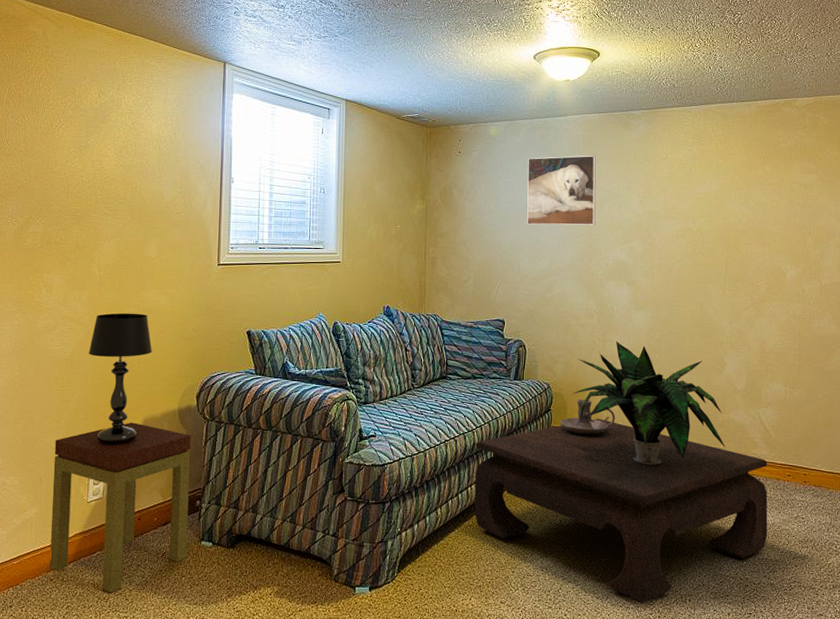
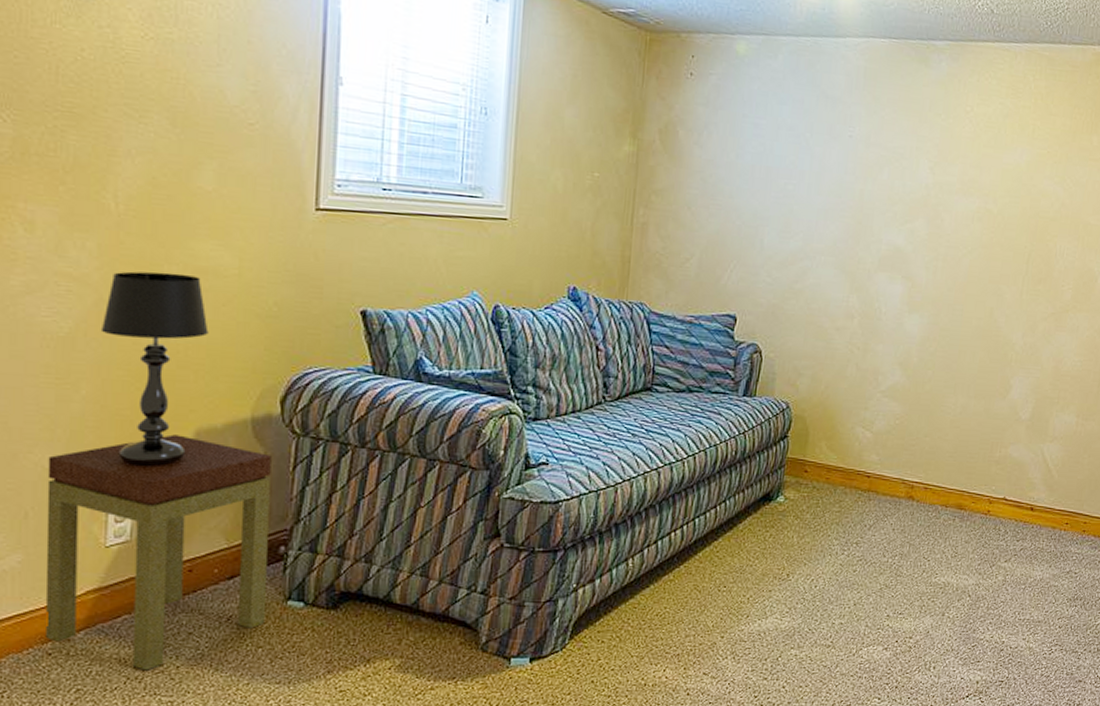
coffee table: present [474,418,768,604] -> none [677,449,1045,673]
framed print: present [527,155,596,226] -> none [778,92,879,195]
candle holder: present [560,399,616,435] -> none [798,423,870,470]
potted plant: present [572,341,726,465] -> none [817,351,1000,509]

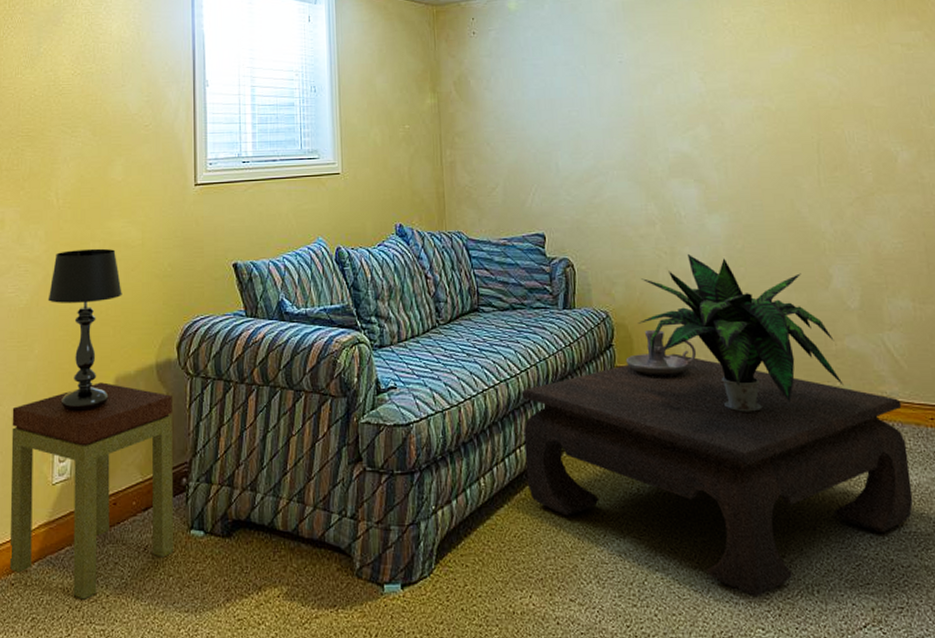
coffee table: none [677,449,1045,673] -> present [521,353,914,598]
candle holder: none [798,423,870,470] -> present [625,329,697,375]
potted plant: none [817,351,1000,509] -> present [638,253,844,412]

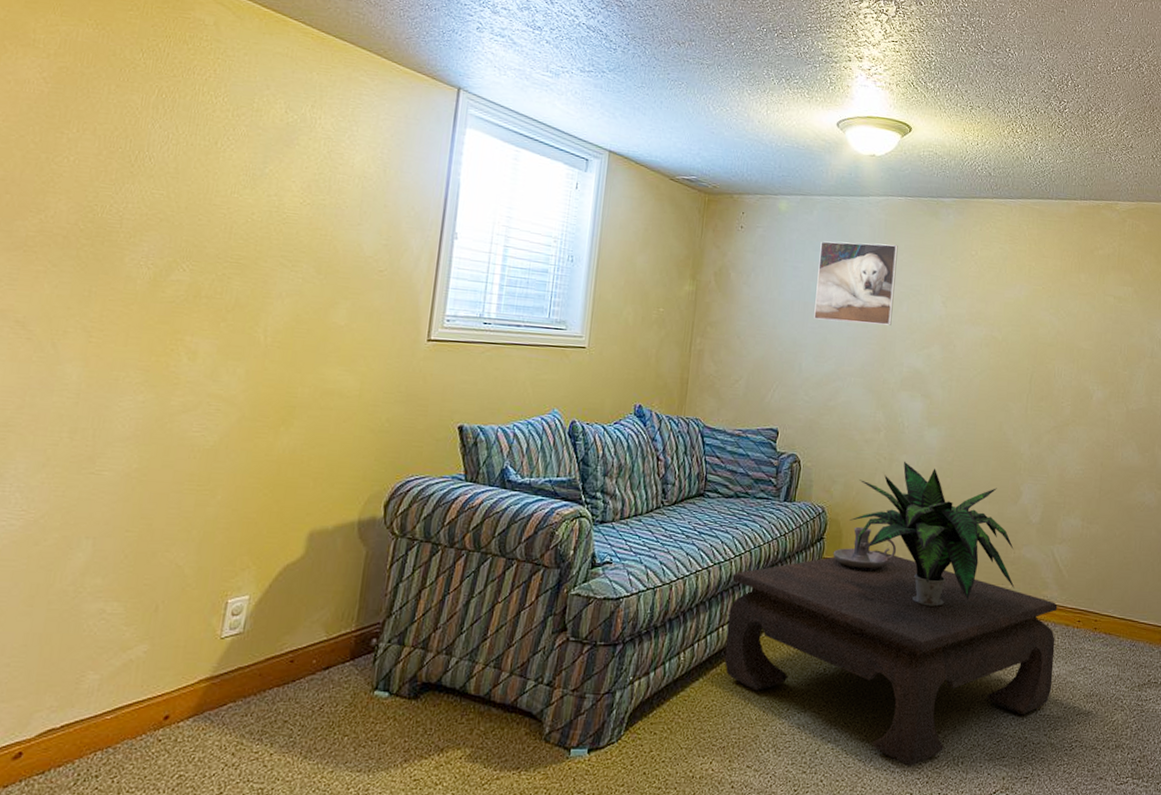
side table: present [10,382,173,600] -> none [159,535,372,758]
table lamp: present [47,248,122,411] -> none [239,393,330,564]
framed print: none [557,25,648,115] -> present [814,241,898,326]

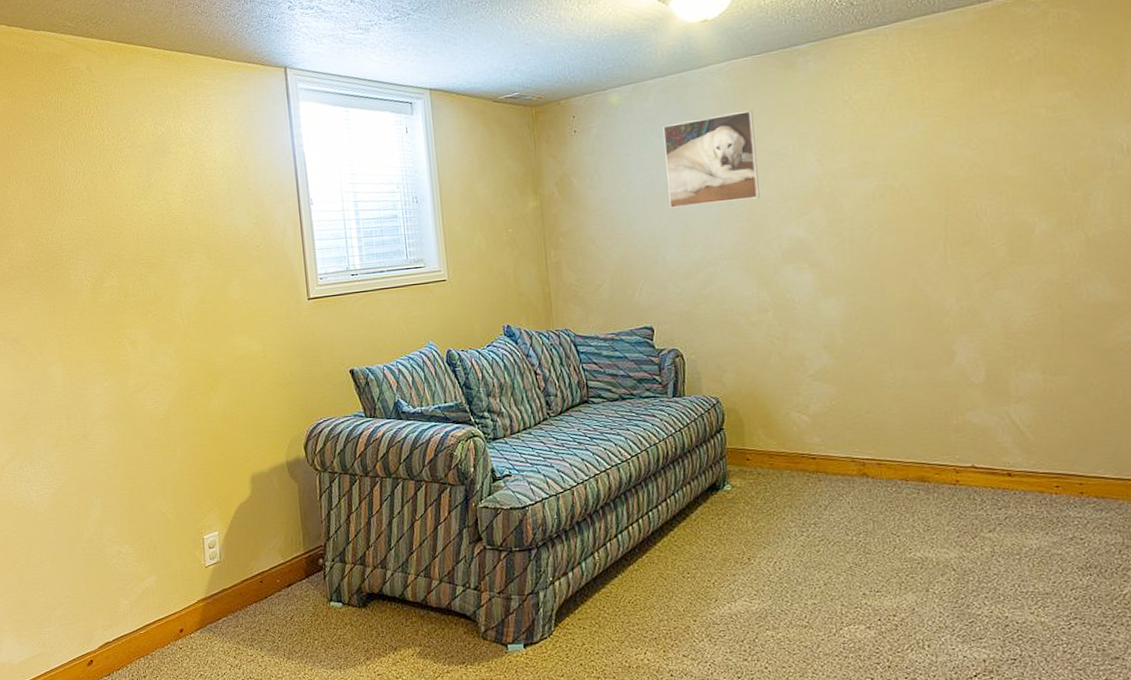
coffee table: present [724,550,1058,767] -> none [632,434,1033,652]
candle holder: present [833,526,897,569] -> none [736,412,810,456]
potted plant: present [850,461,1015,607] -> none [749,338,964,487]

